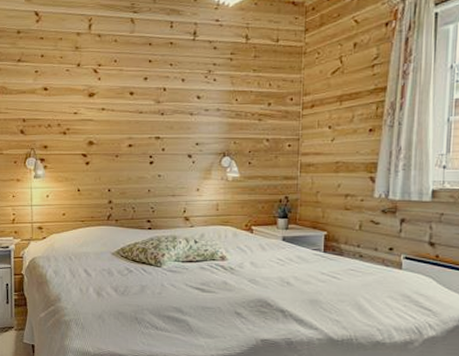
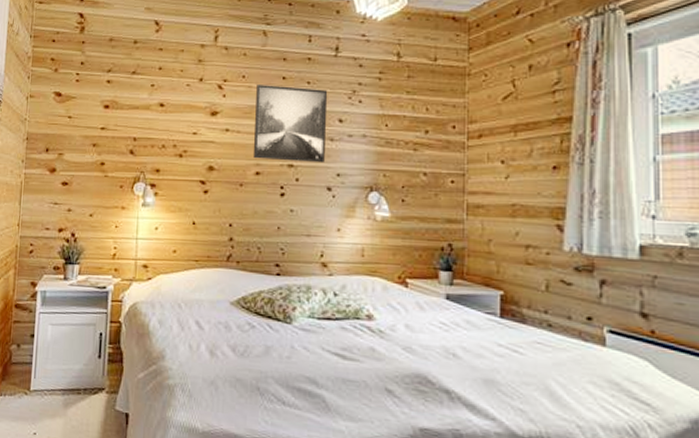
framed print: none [125,67,188,135] -> present [252,83,328,164]

